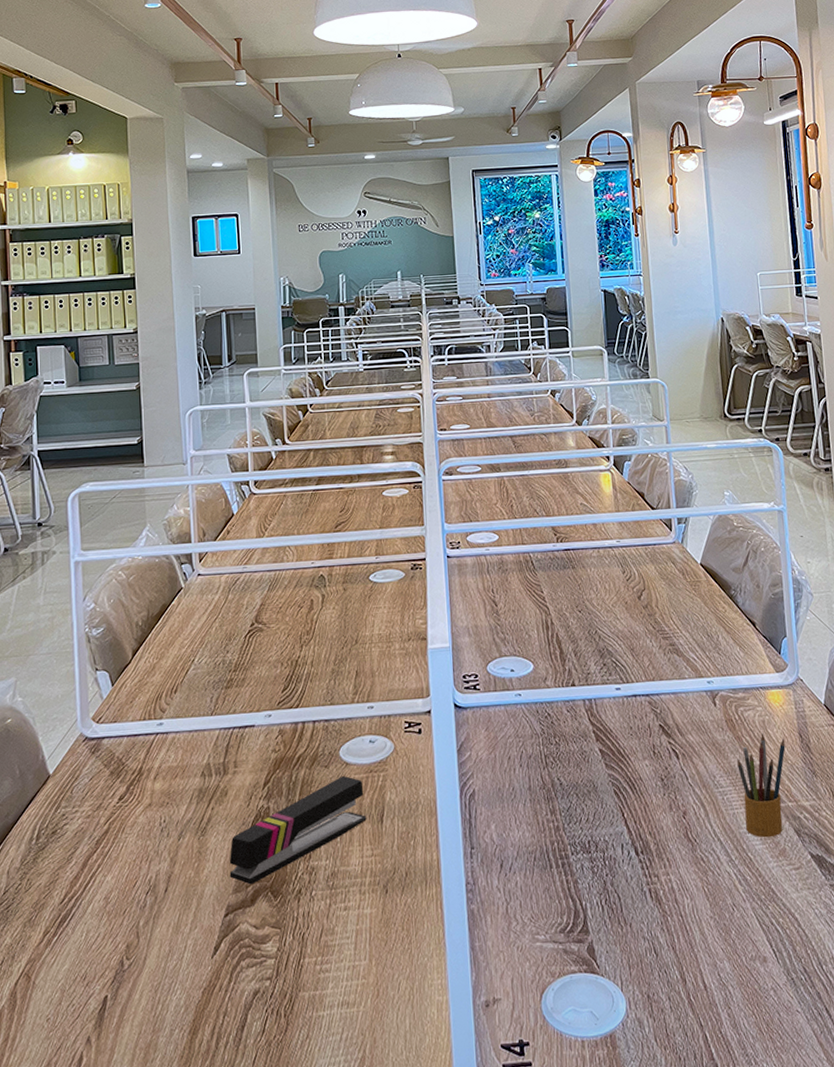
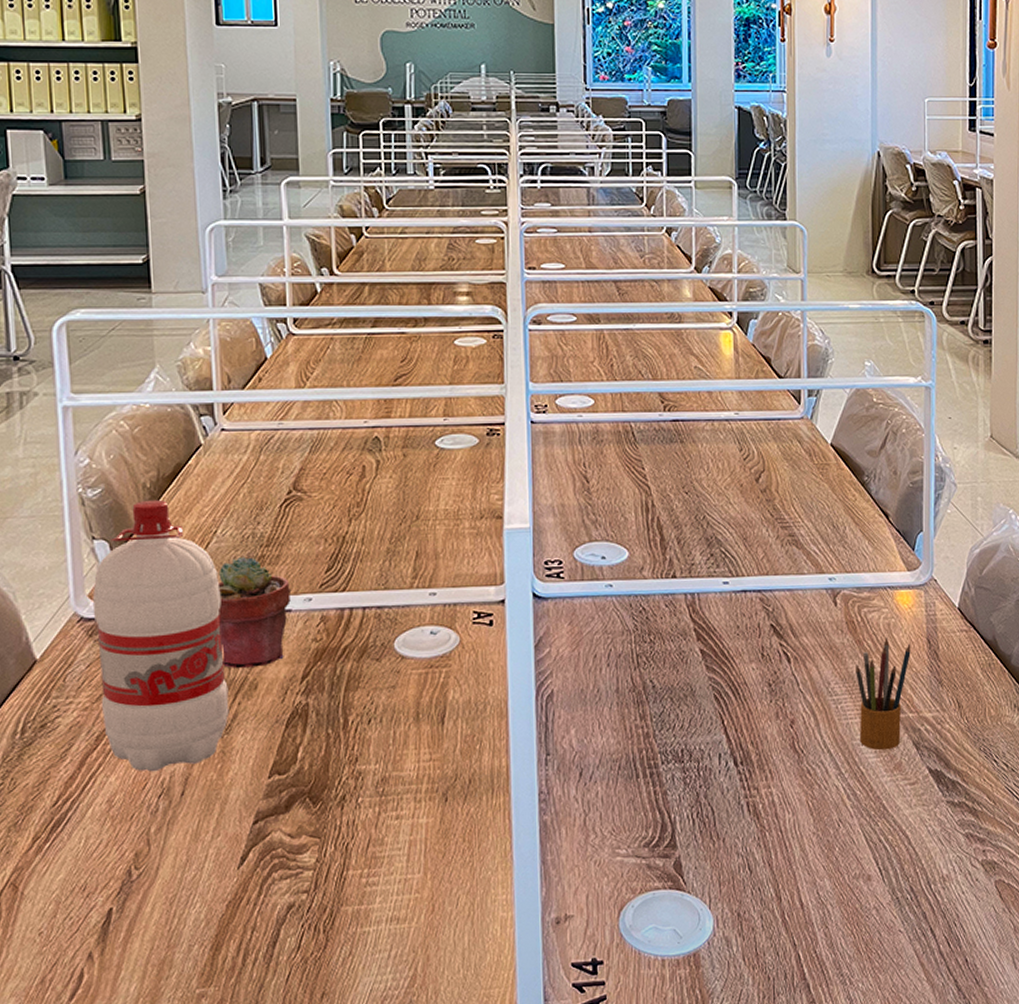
water bottle: none [95,635,205,871] -> present [92,499,230,772]
potted succulent: none [195,680,255,778] -> present [217,556,292,668]
stapler: present [229,776,367,885] -> none [259,671,425,789]

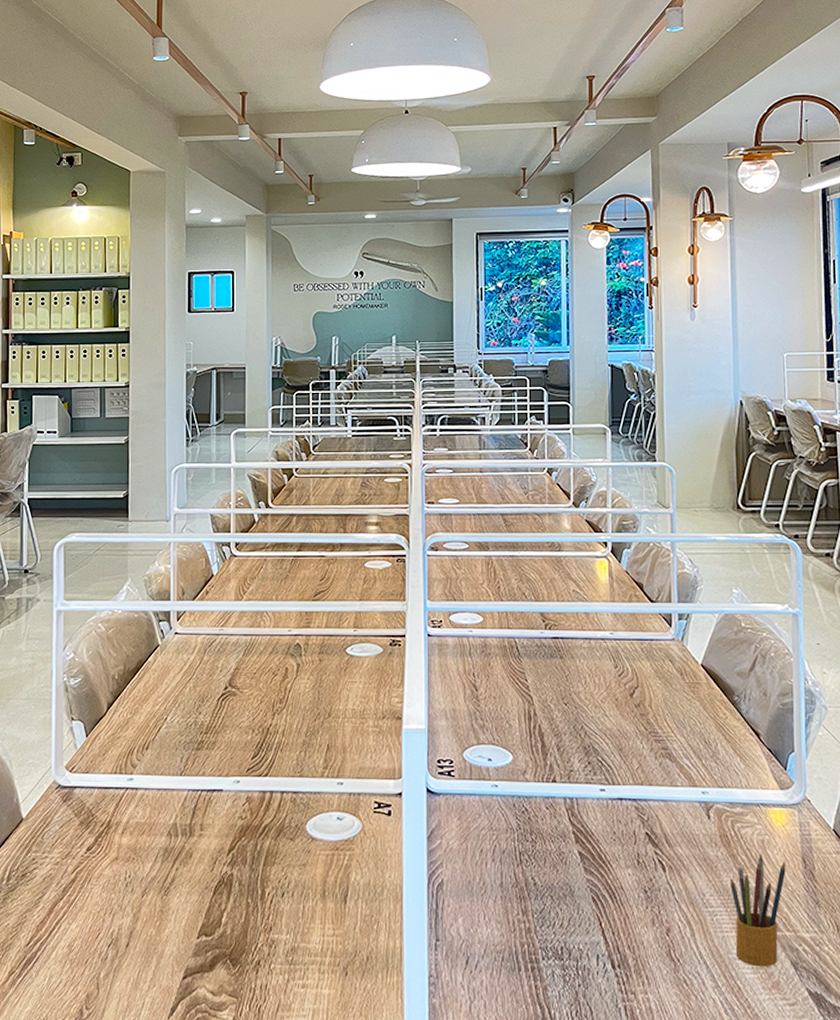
water bottle: present [92,499,230,772] -> none [68,689,169,924]
potted succulent: present [217,556,292,668] -> none [164,741,224,838]

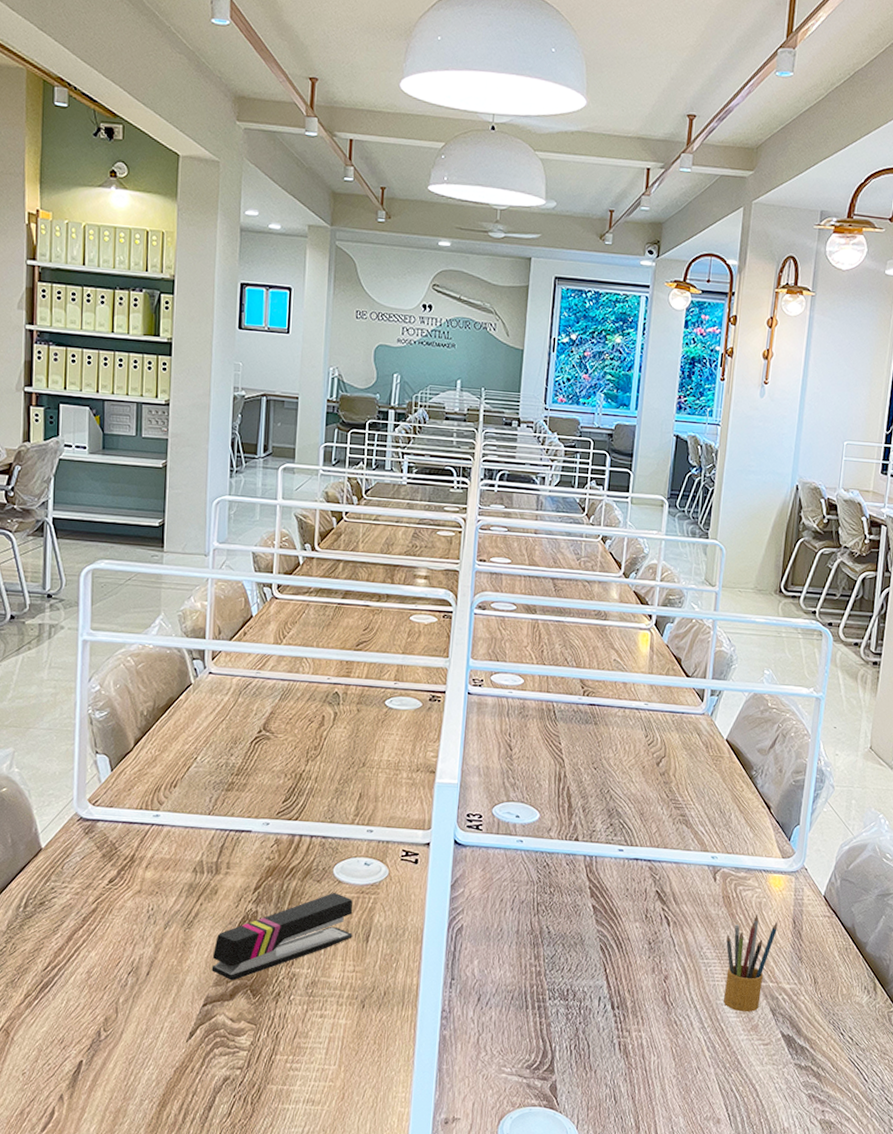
stapler: none [190,851,330,950] -> present [211,893,353,981]

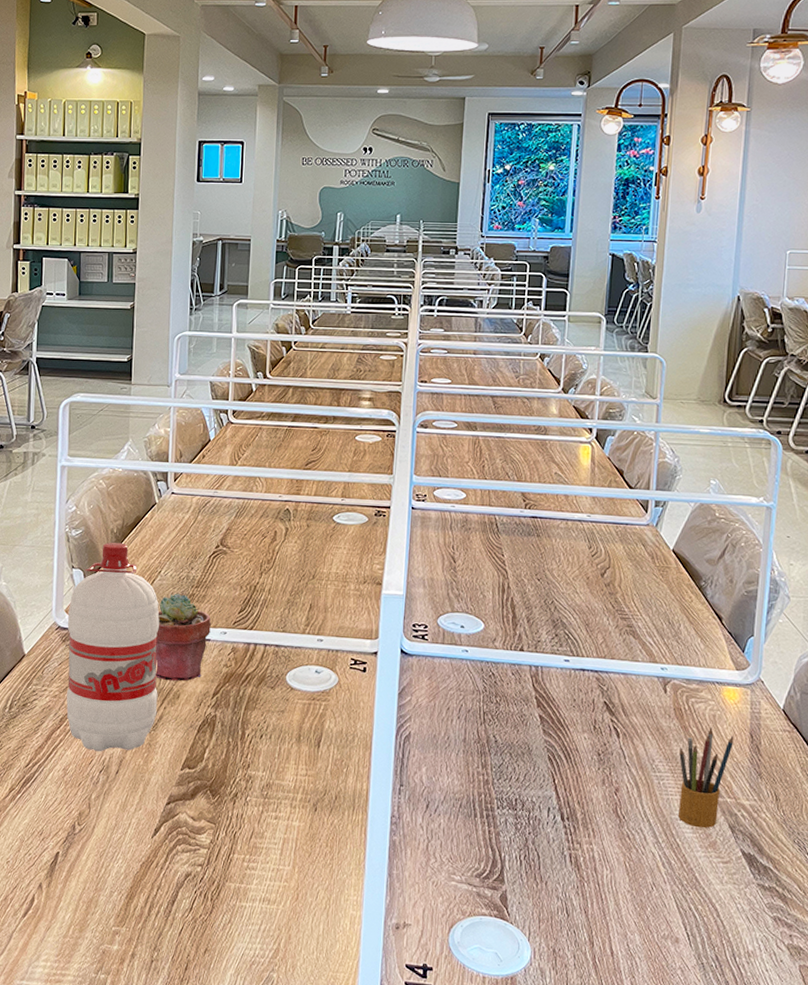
water bottle: none [89,725,195,953] -> present [66,542,160,752]
potted succulent: none [191,781,253,876] -> present [155,593,212,681]
stapler: present [211,893,353,981] -> none [174,699,305,781]

